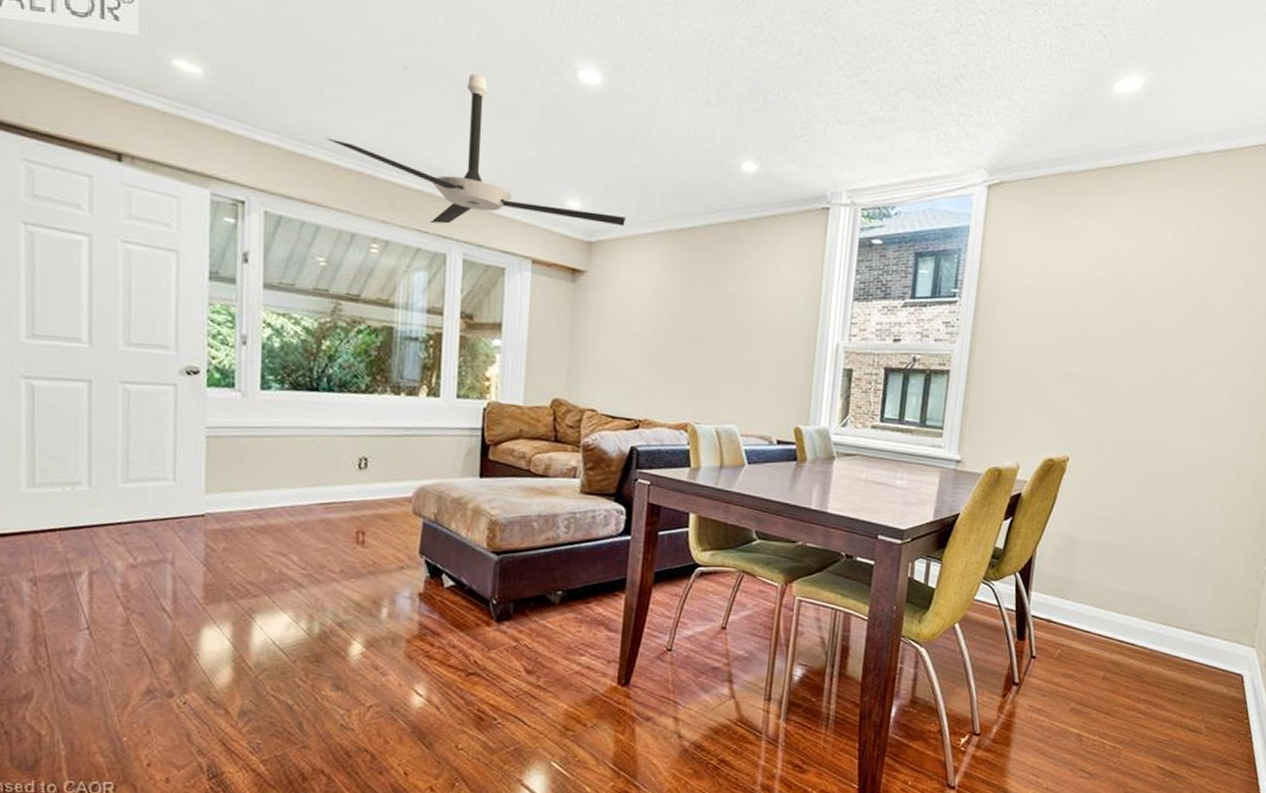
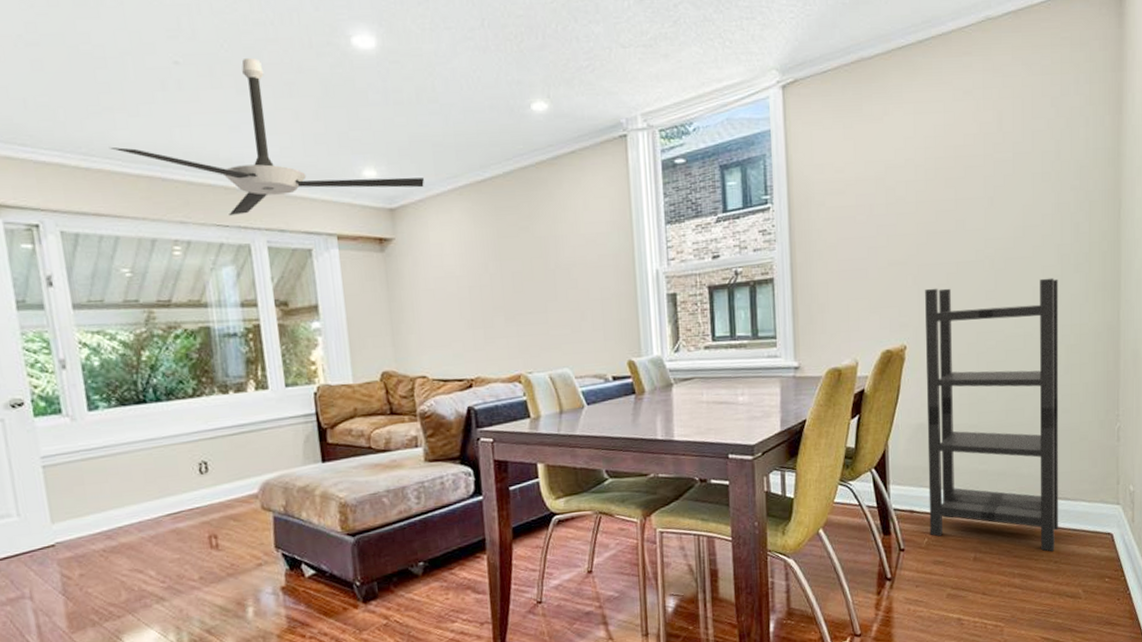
shelving unit: none [1063,405,1228,684] -> present [925,278,1059,552]

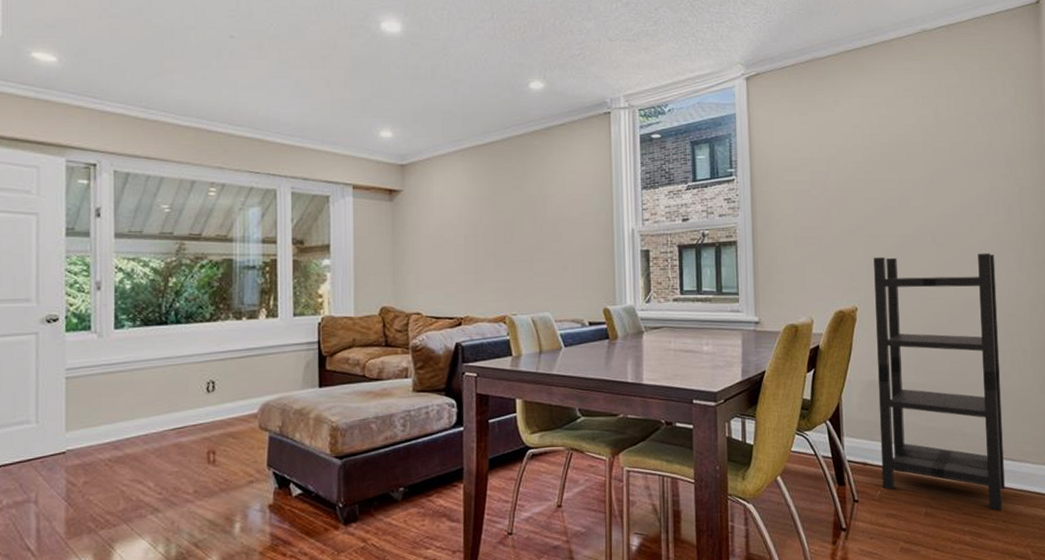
ceiling fan: present [109,57,424,217] -> none [165,35,432,165]

